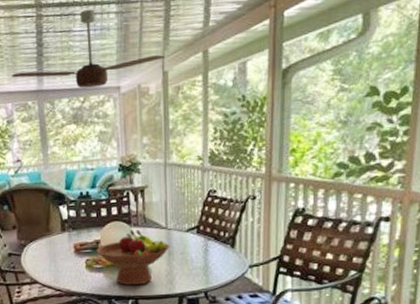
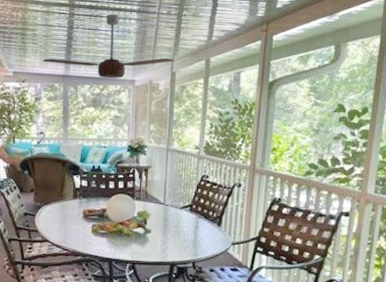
fruit bowl: present [96,229,170,286] -> none [102,202,166,252]

